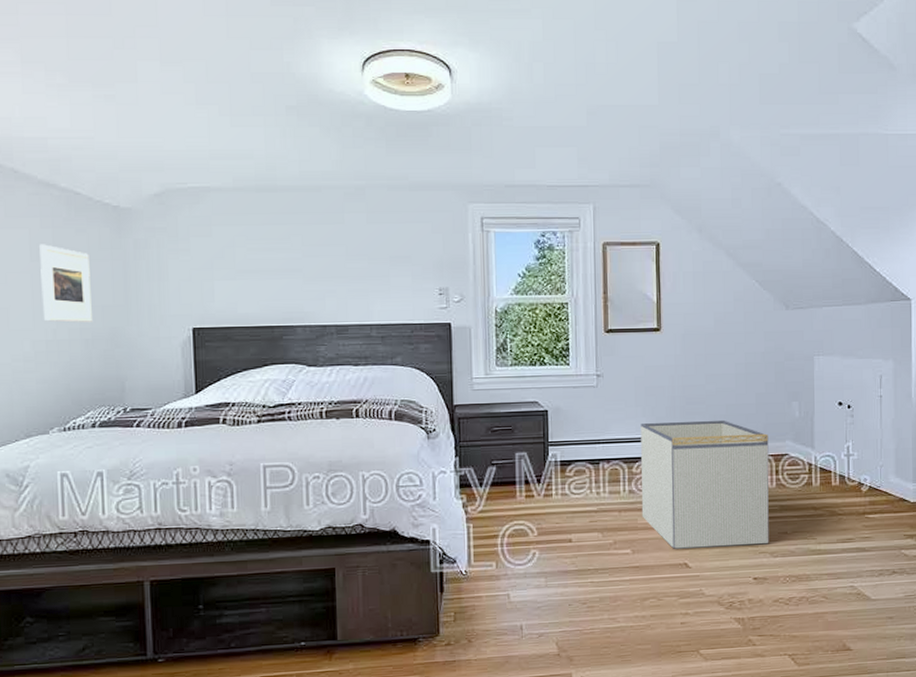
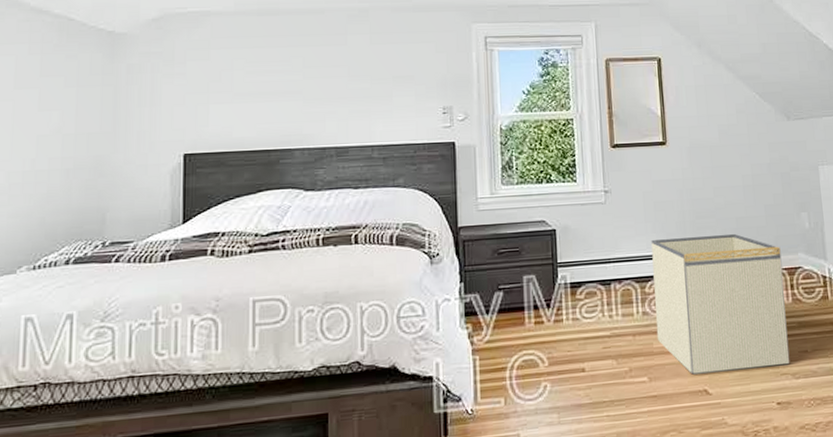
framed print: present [39,244,92,323] -> none [22,71,78,152]

